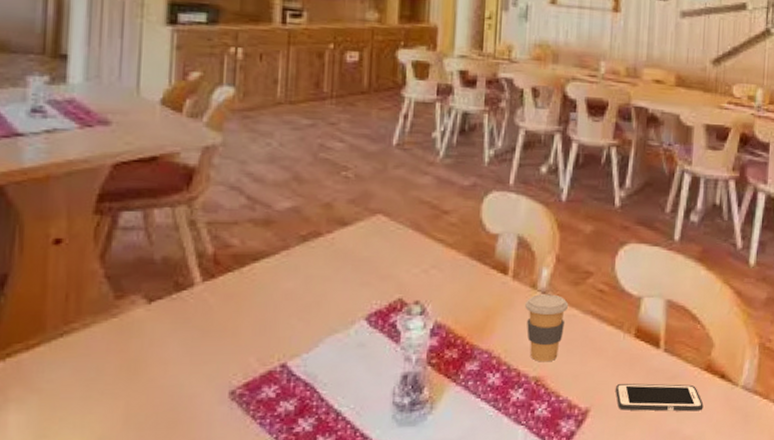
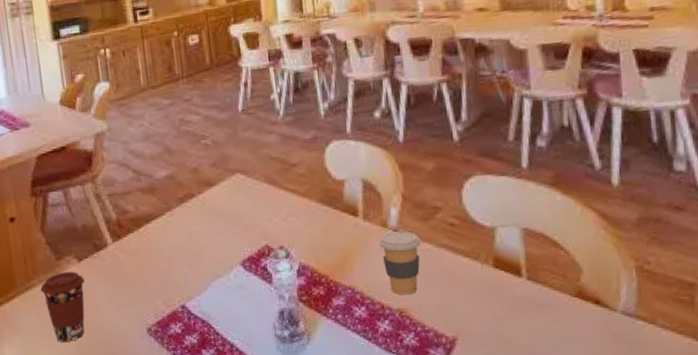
coffee cup: none [83,314,153,406] -> present [40,271,85,342]
cell phone: present [616,383,704,412] -> none [481,311,579,339]

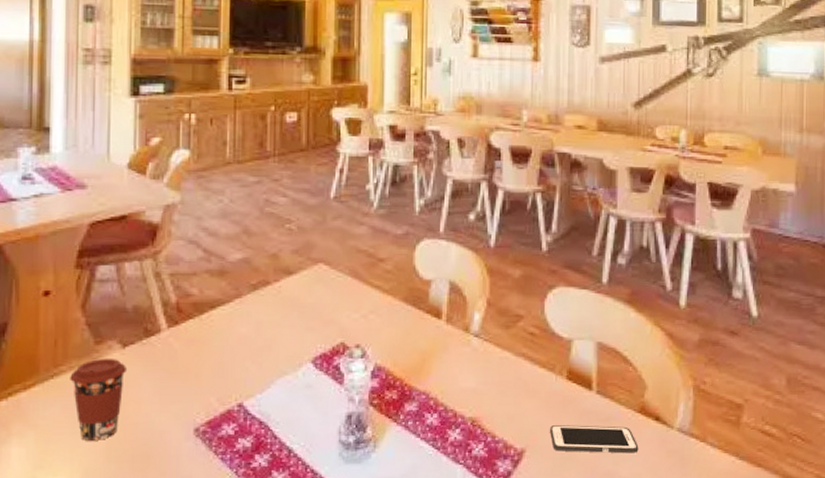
coffee cup: present [379,231,422,295] -> none [459,337,501,403]
cell phone: none [481,311,579,339] -> present [550,425,639,454]

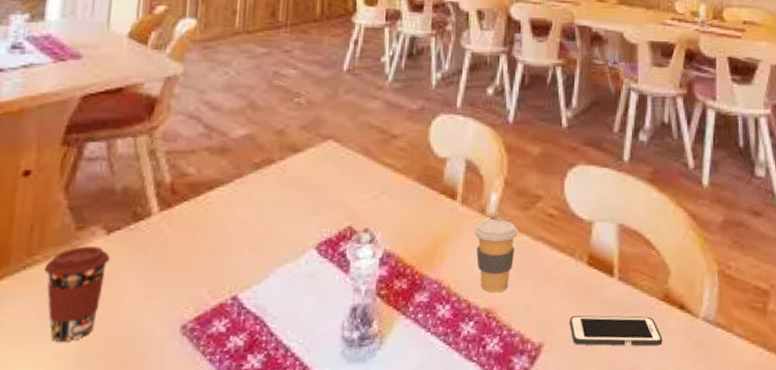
coffee cup: none [459,337,501,403] -> present [474,220,519,293]

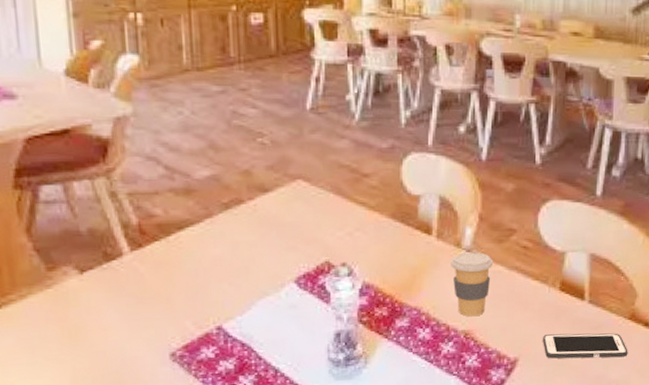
coffee cup: present [44,245,111,342] -> none [21,284,88,371]

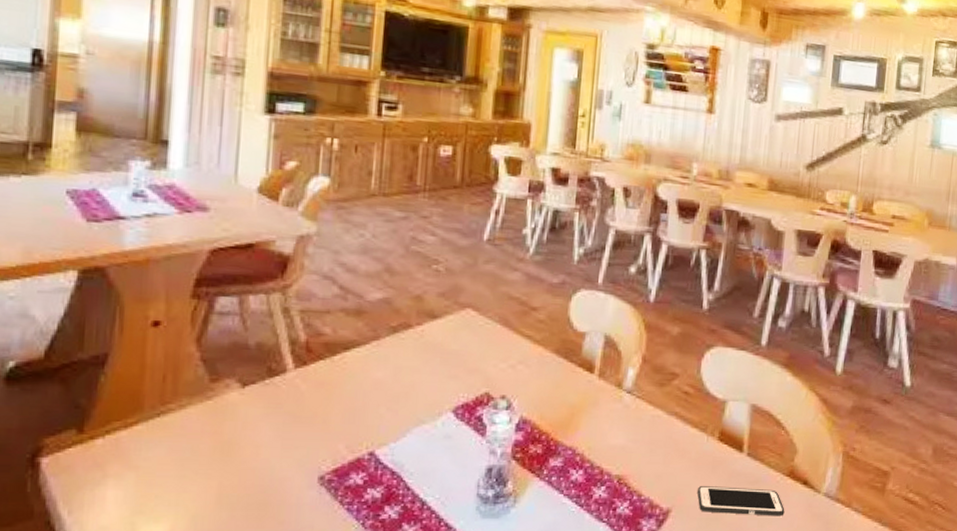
coffee cup: present [451,252,494,317] -> none [610,394,654,461]

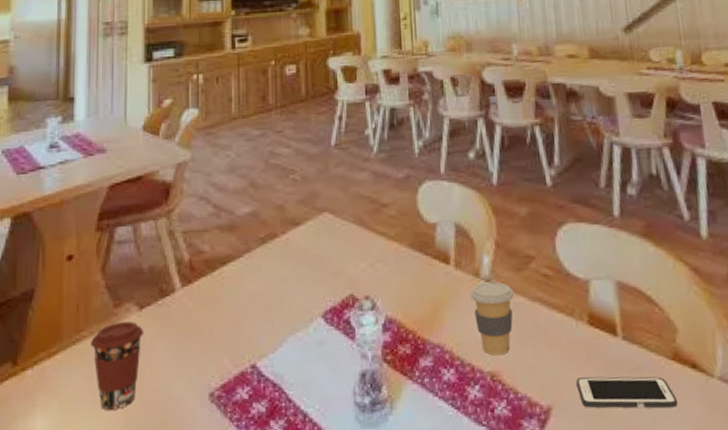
coffee cup: none [179,397,247,486] -> present [91,321,144,410]
coffee cup: none [610,394,654,461] -> present [470,282,515,356]

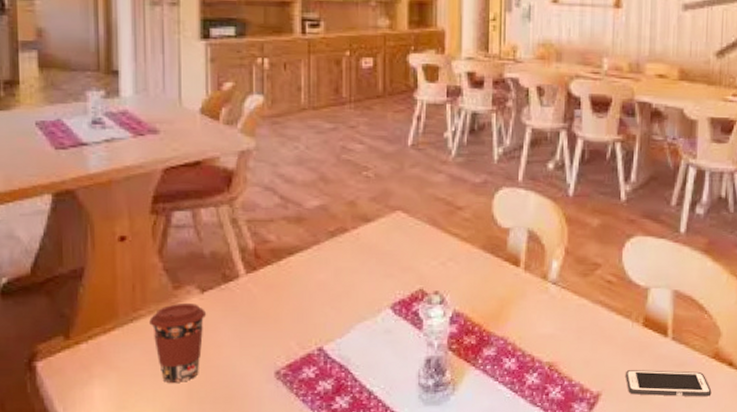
coffee cup: present [470,282,515,356] -> none [537,285,579,349]

